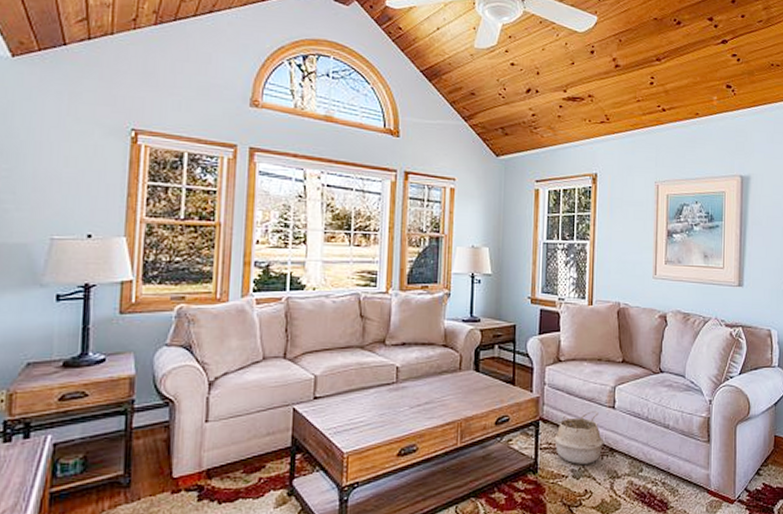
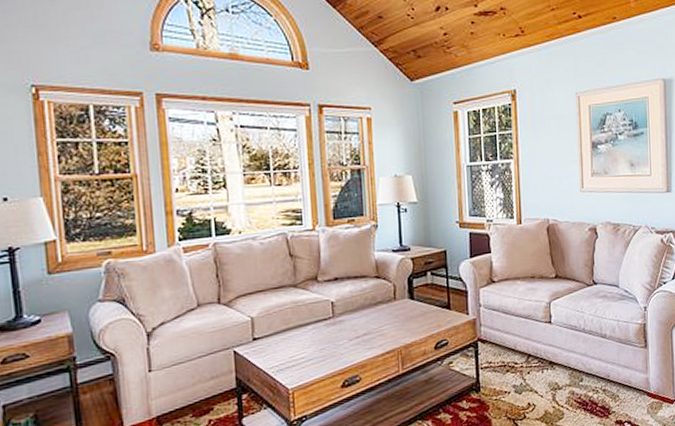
woven basket: present [554,411,603,465] -> none [494,327,543,380]

